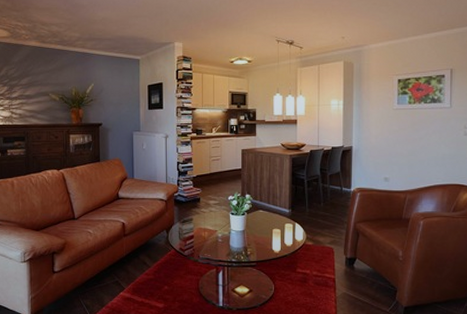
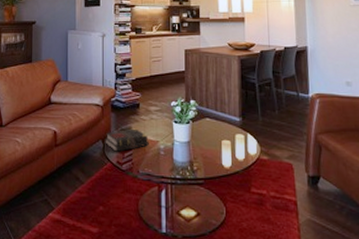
book: none [169,220,208,240] -> present [105,128,149,152]

